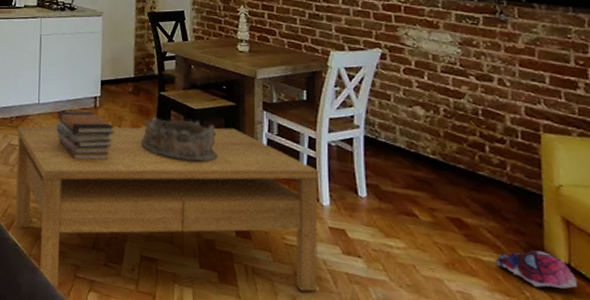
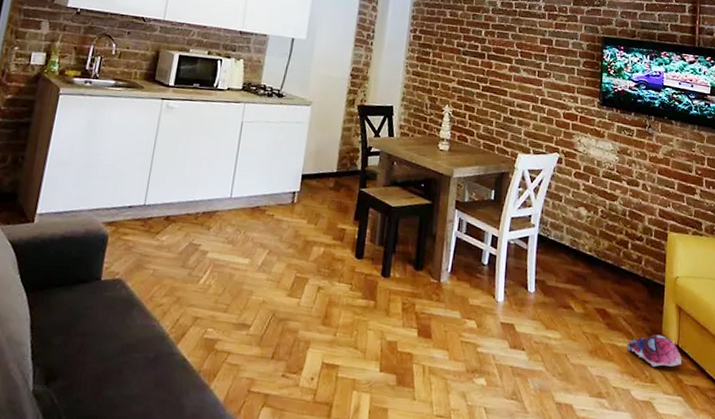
coffee table: present [16,126,320,292] -> none [186,223,498,407]
book stack: present [56,111,114,161] -> none [247,207,310,262]
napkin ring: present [141,117,218,163] -> none [336,215,411,262]

